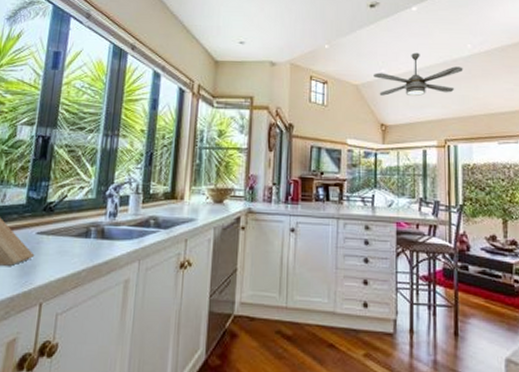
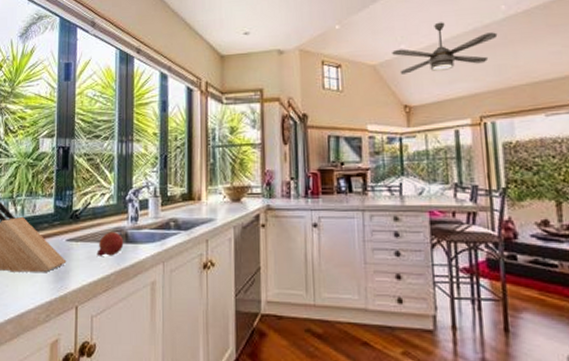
fruit: none [68,227,100,252] -> present [96,232,124,256]

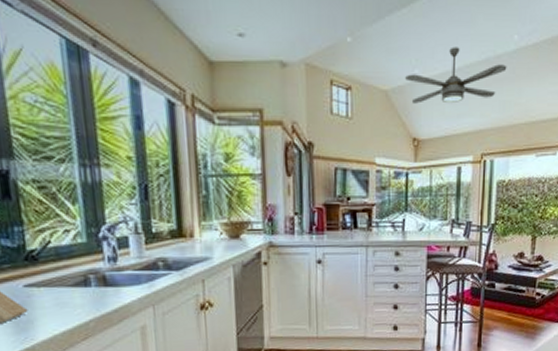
fruit: present [96,232,124,256] -> none [67,274,103,302]

